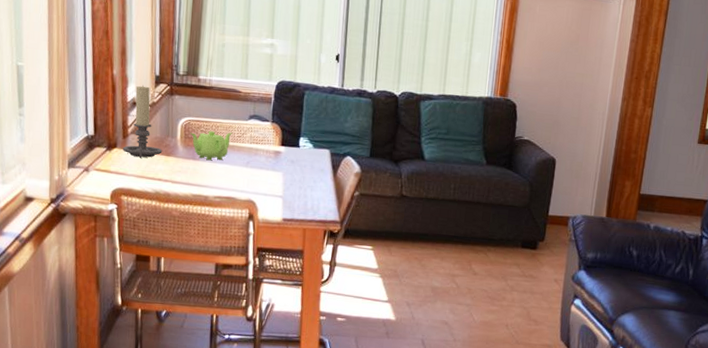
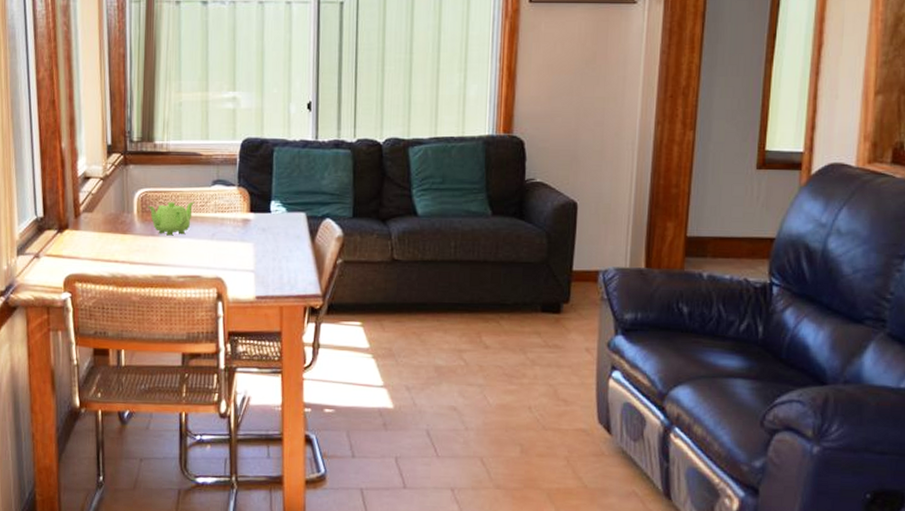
candle holder: present [123,85,163,158] -> none [75,156,118,238]

